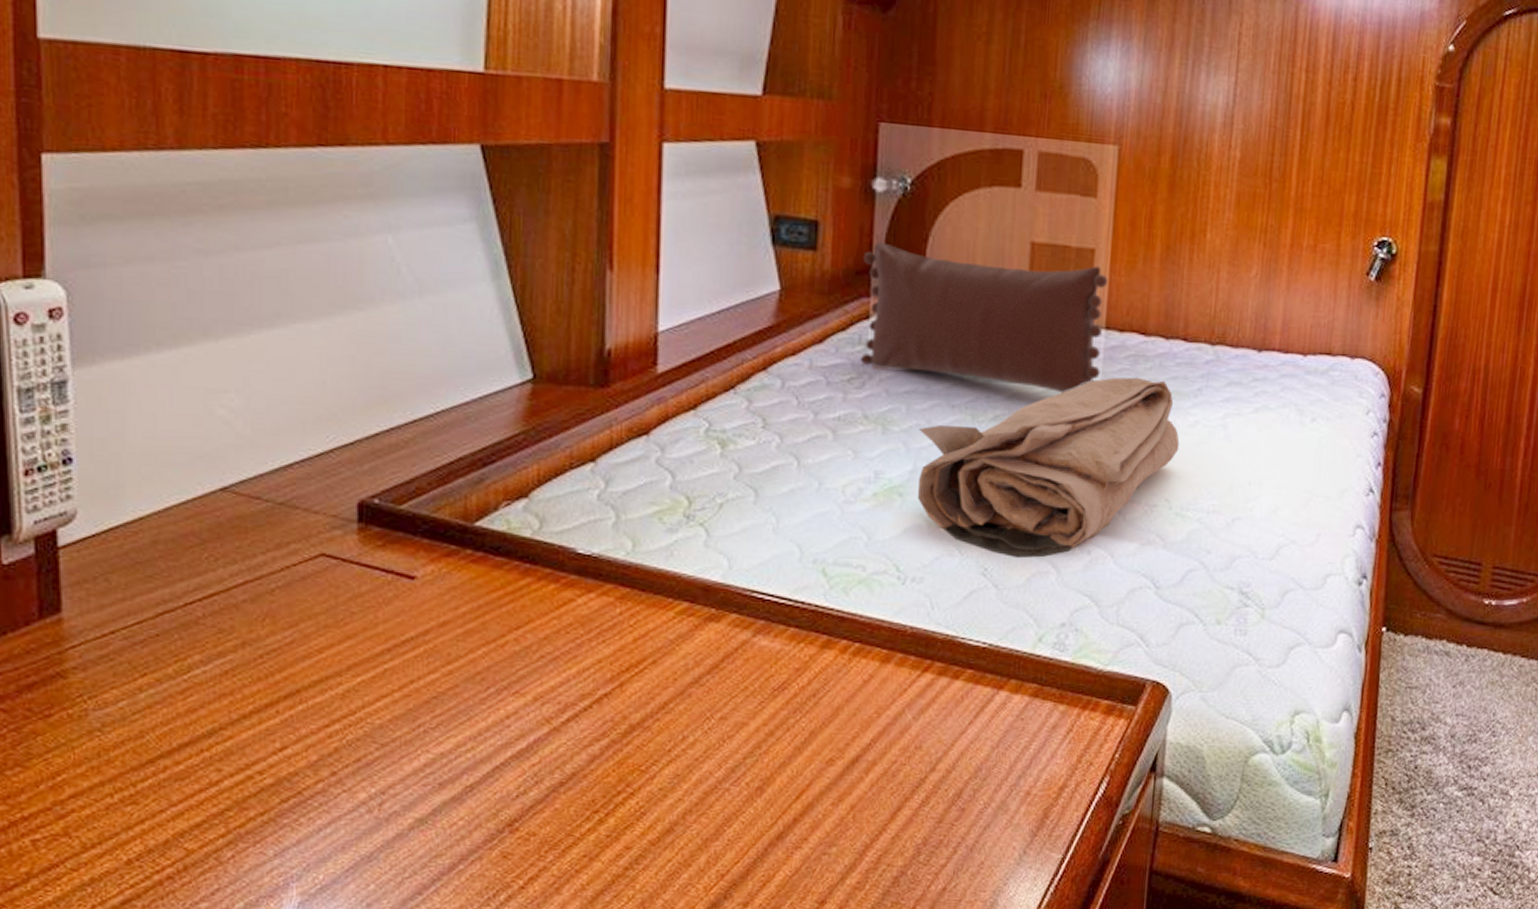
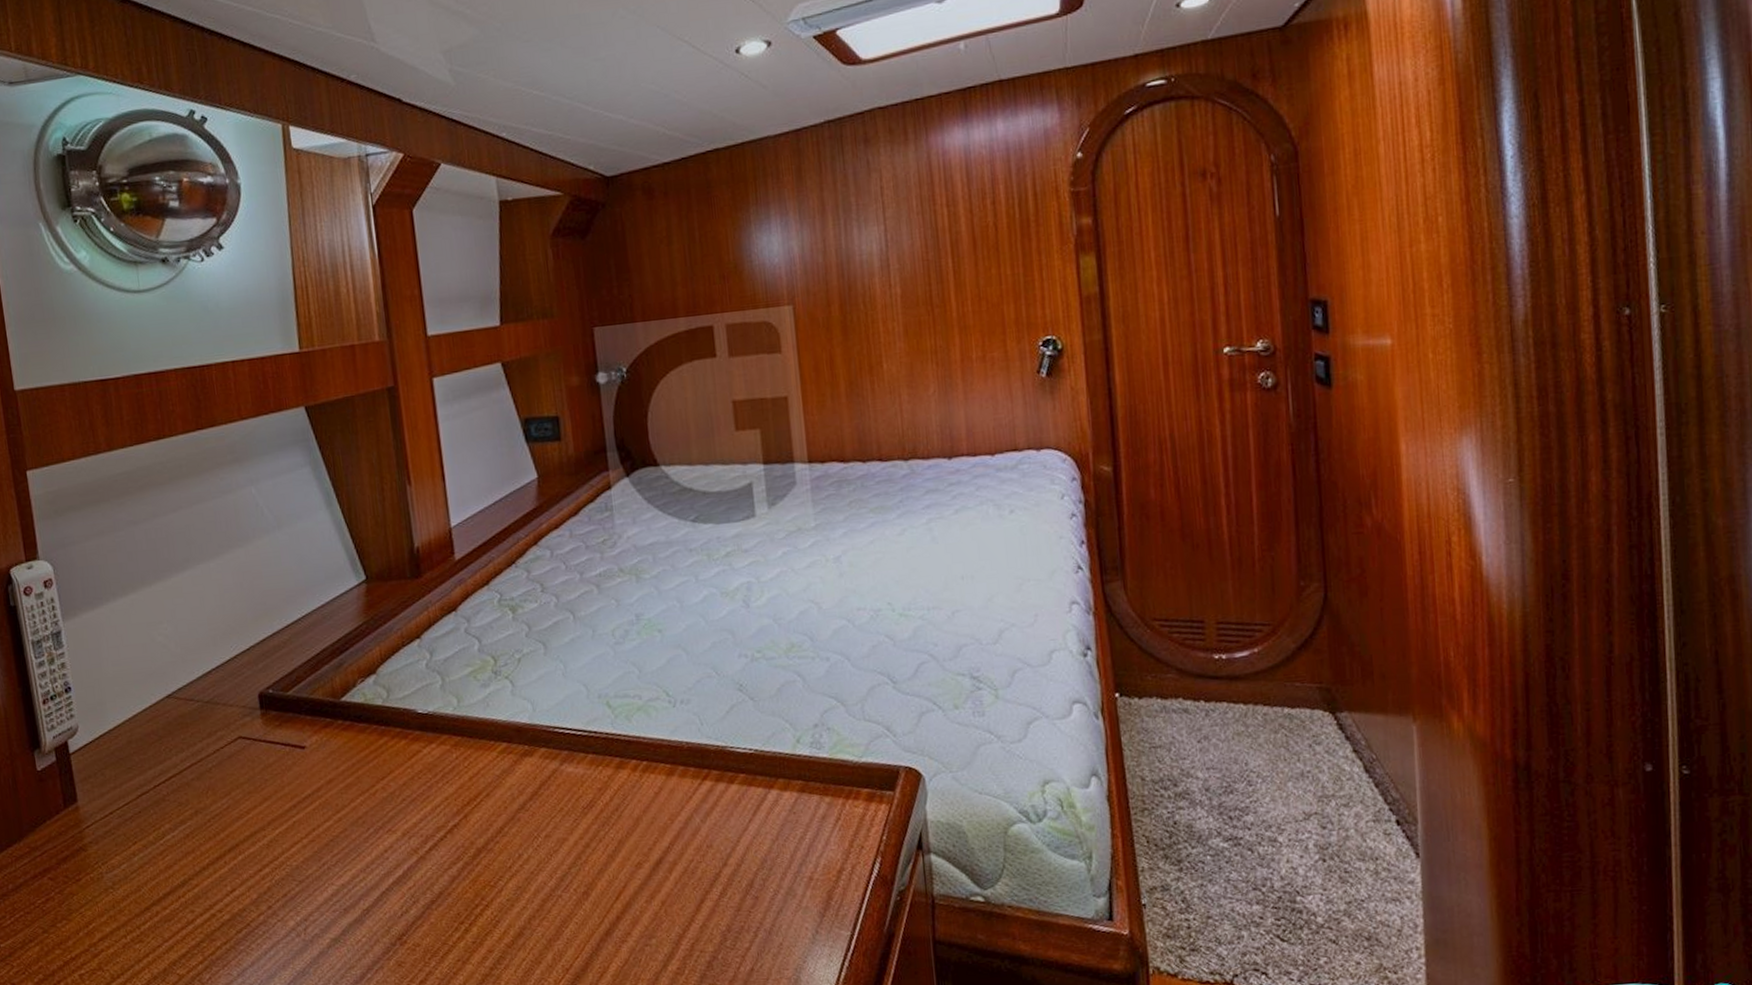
pillow: present [861,242,1109,394] -> none [598,410,811,530]
towel: present [917,377,1180,559] -> none [666,499,892,673]

